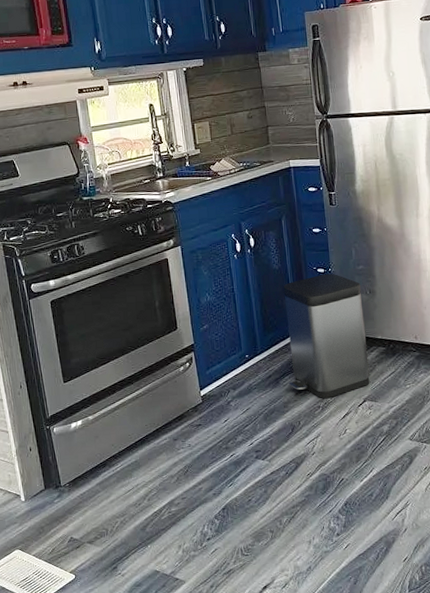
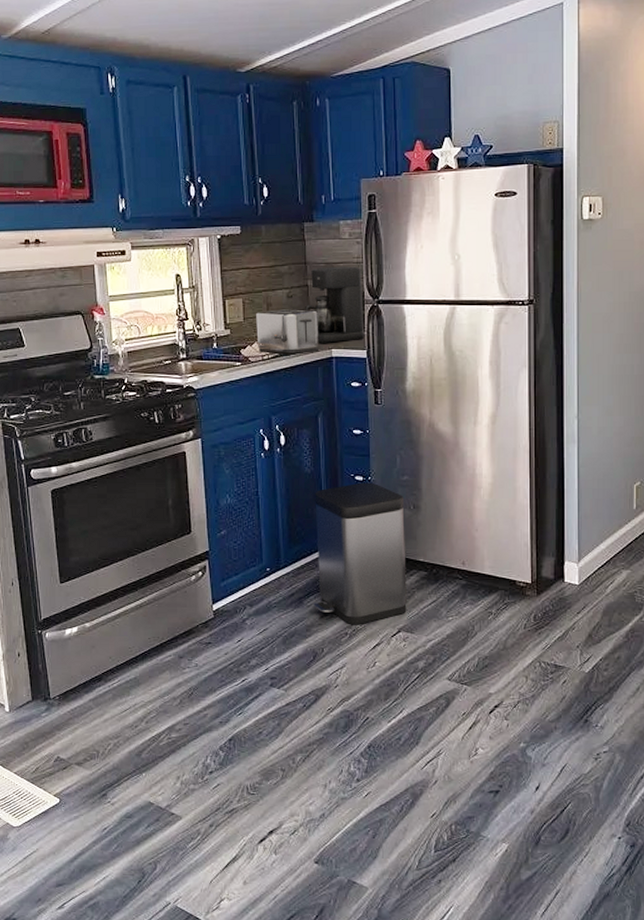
toaster: none [222,127,279,169] -> present [256,309,319,356]
coffee maker: none [264,87,318,156] -> present [305,266,365,343]

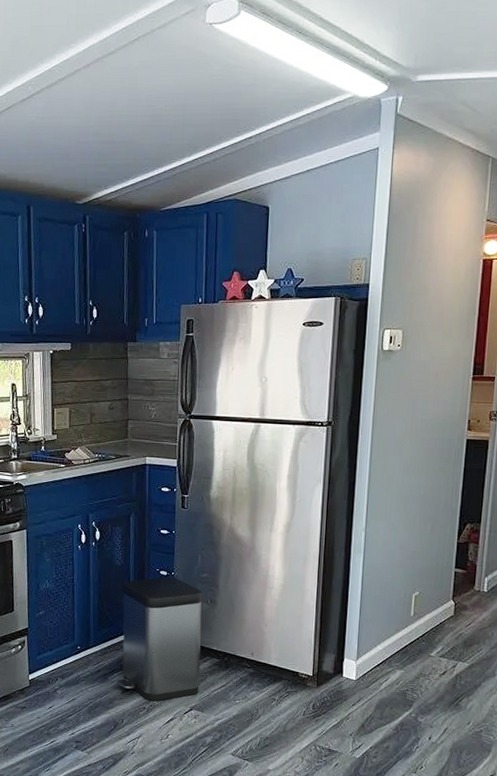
toaster: present [256,309,319,356] -> none [80,419,136,461]
coffee maker: present [305,266,365,343] -> none [124,383,177,452]

